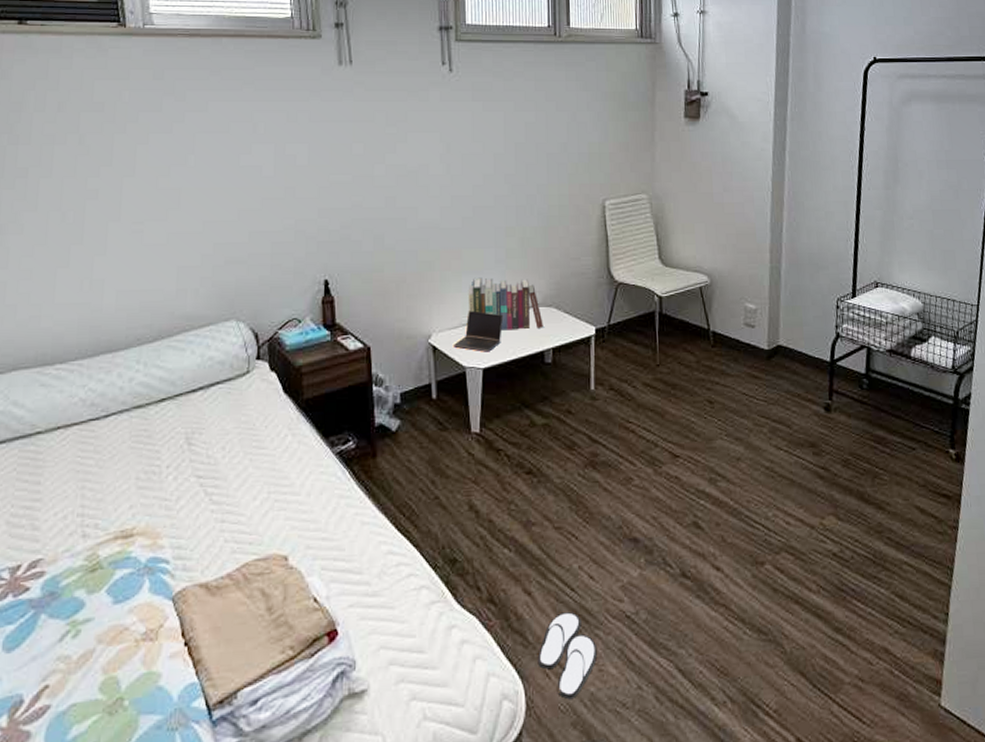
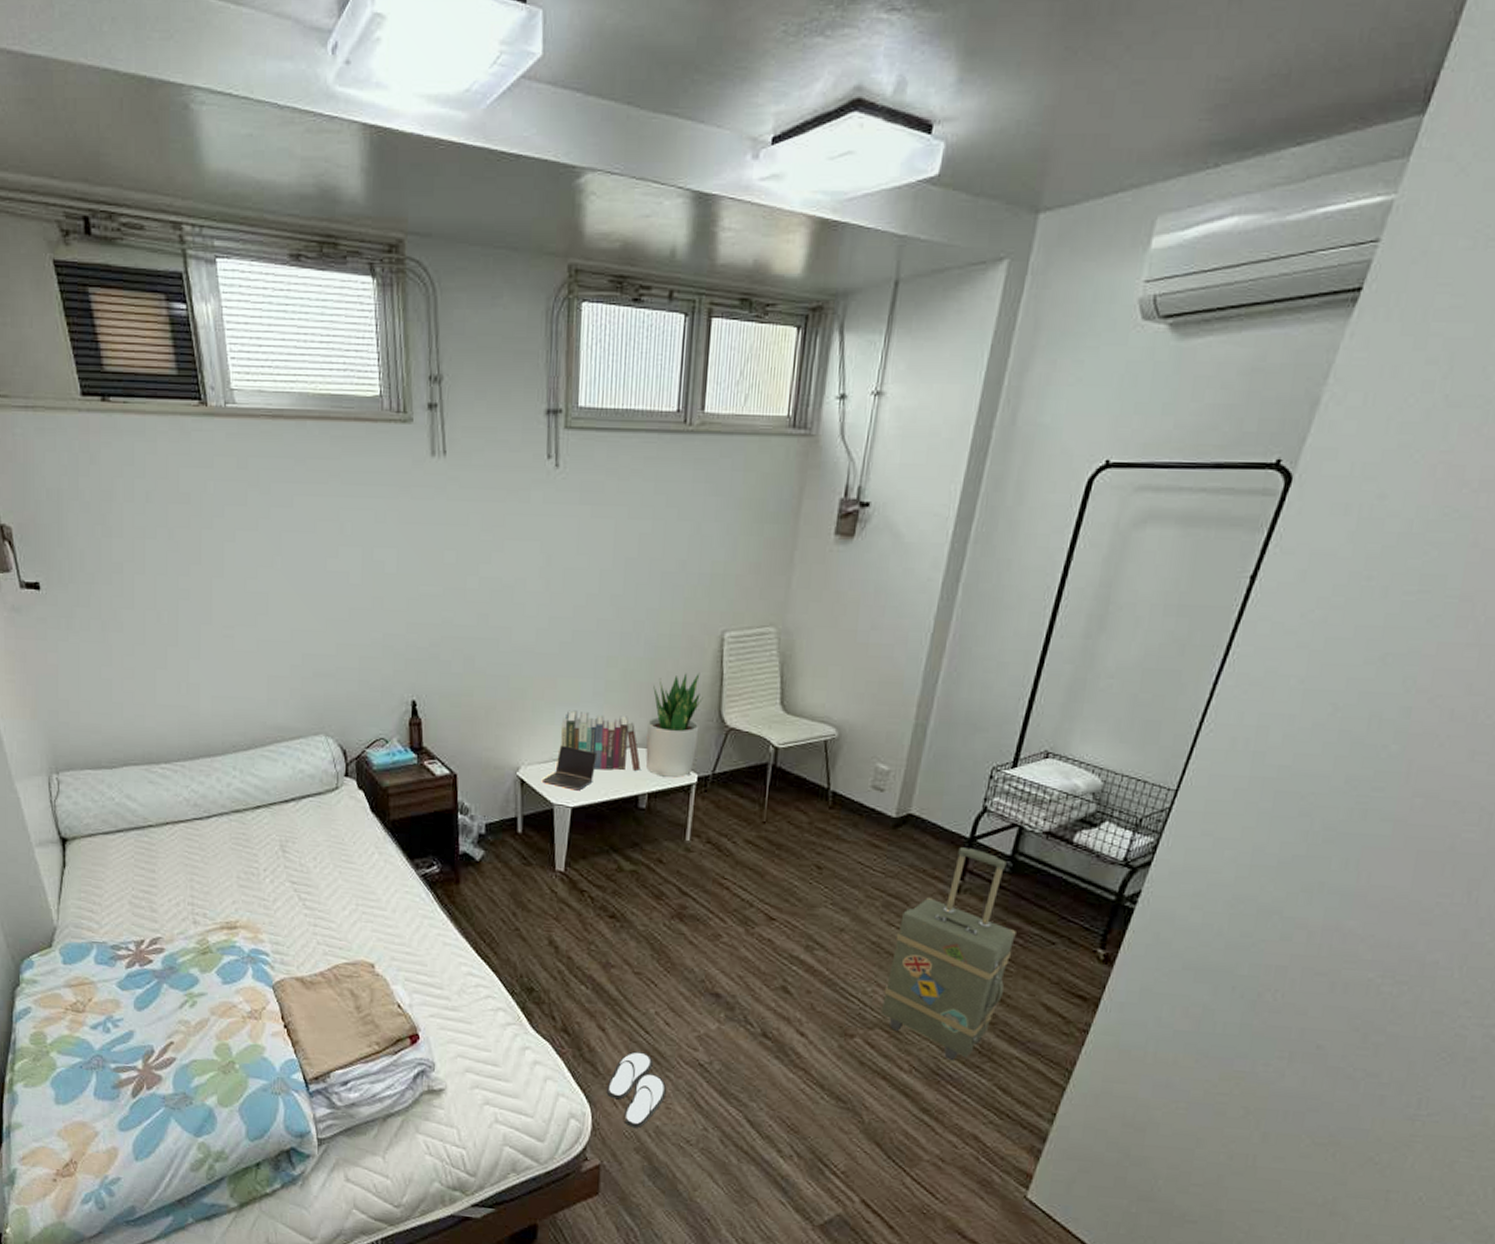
planter: none [547,236,593,332] -> present [645,672,703,778]
suitcase: none [783,370,883,574] -> present [880,847,1016,1060]

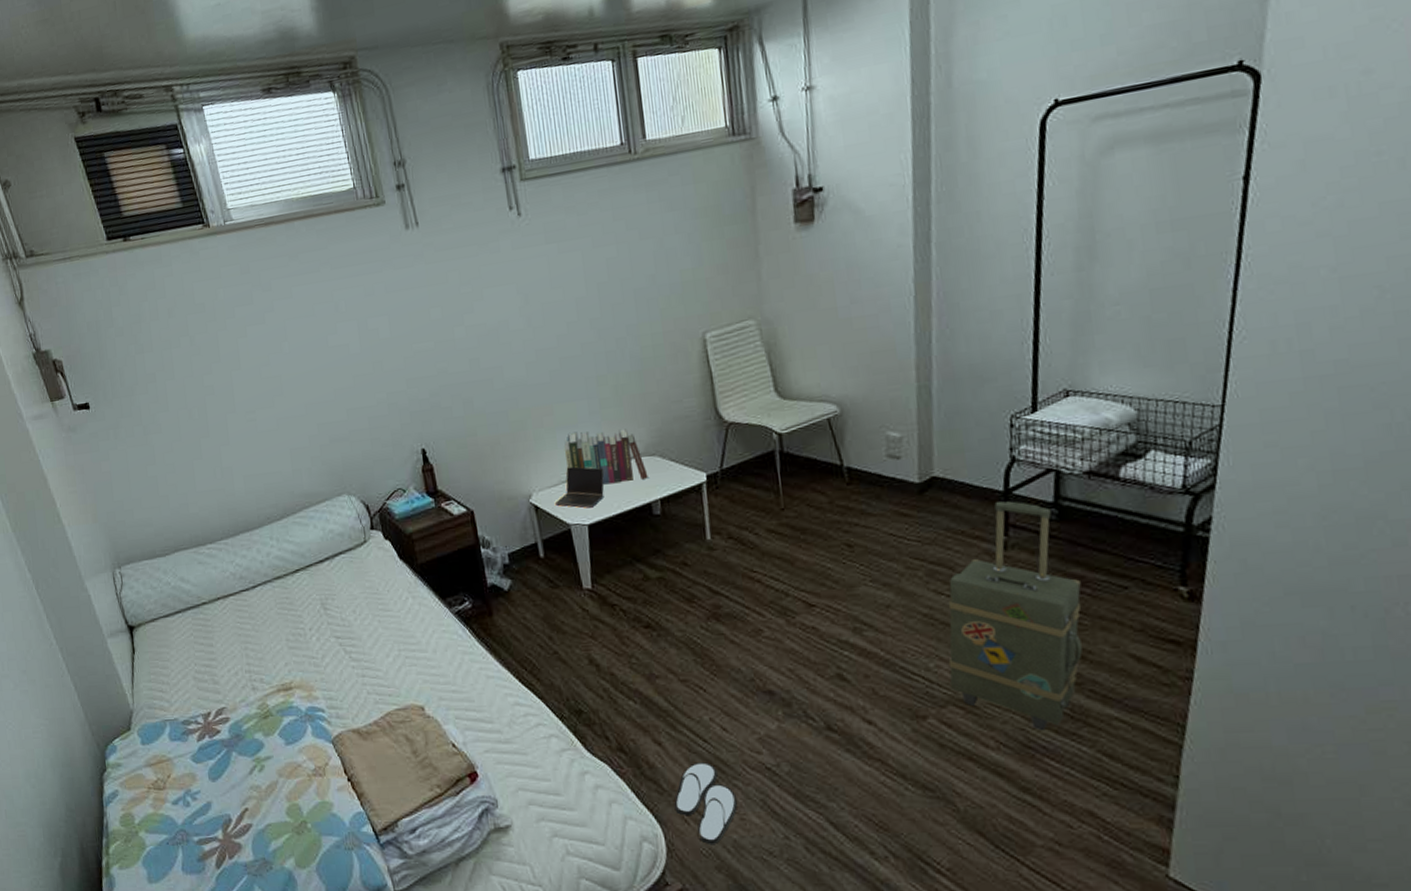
planter: present [645,672,703,778] -> none [646,375,701,481]

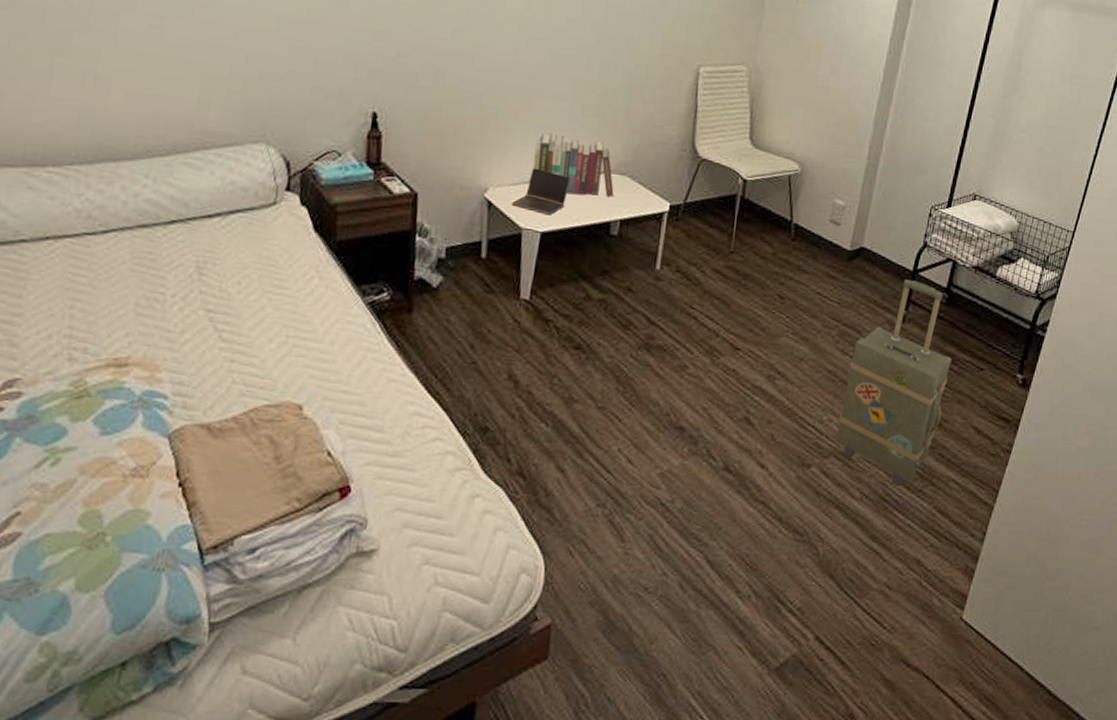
slippers: present [674,761,737,844] -> none [562,492,626,578]

